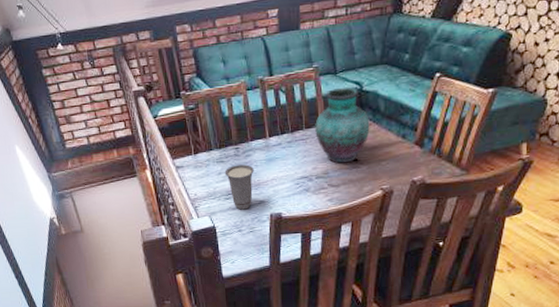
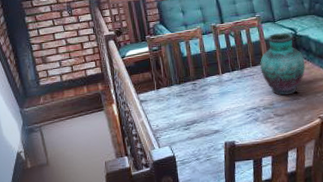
cup: present [224,164,254,210] -> none [183,98,210,140]

